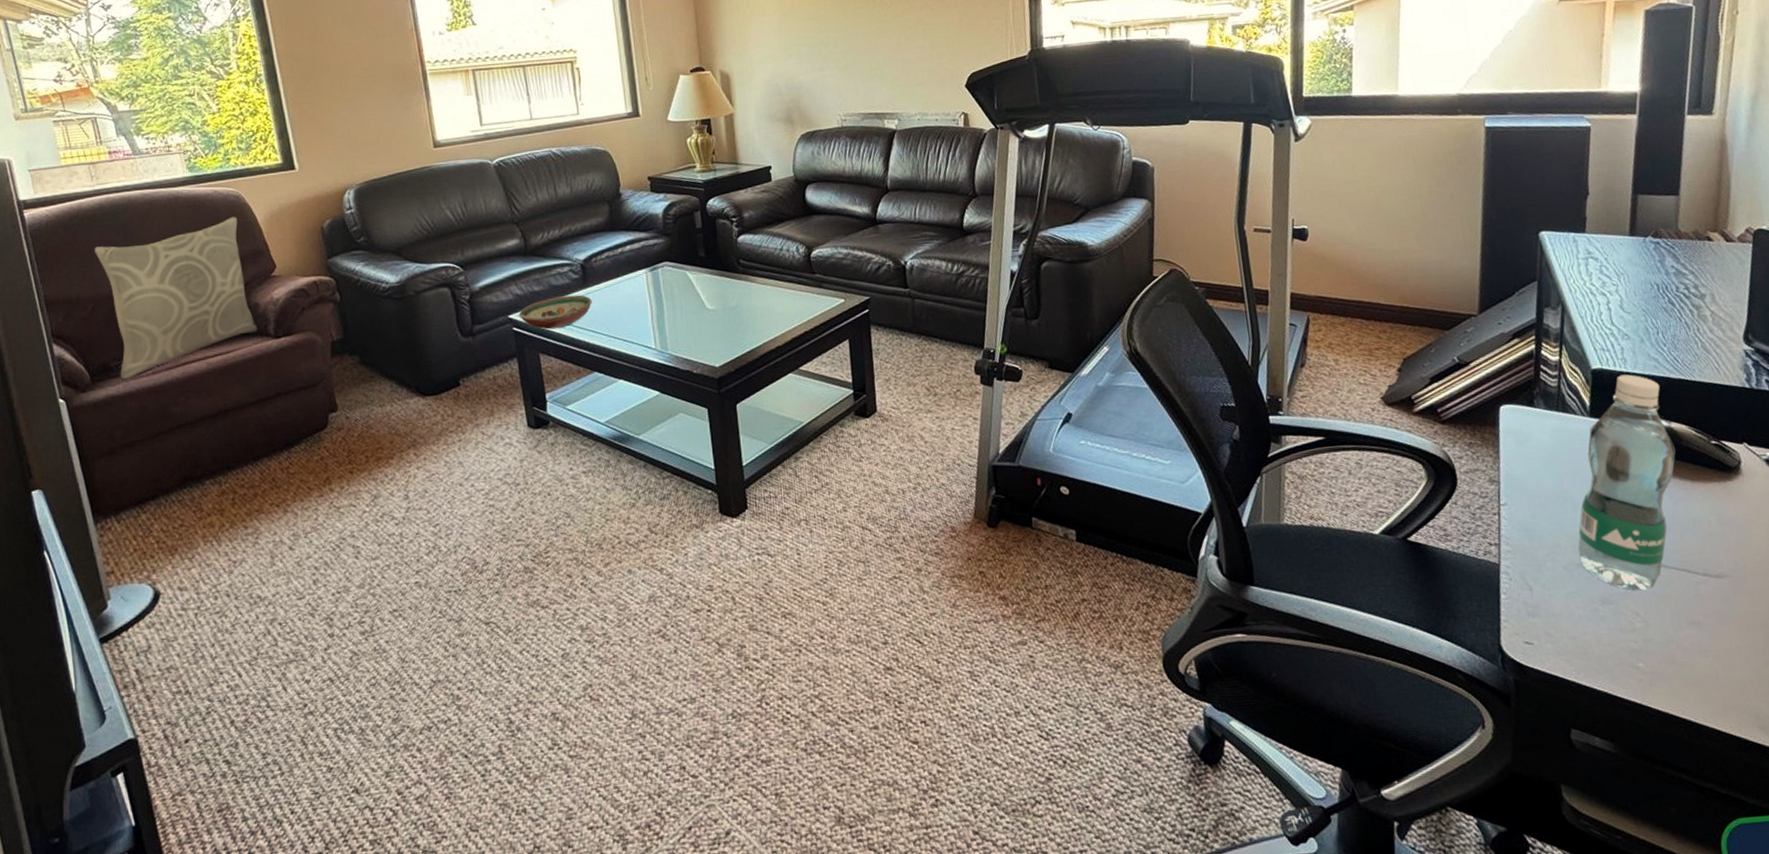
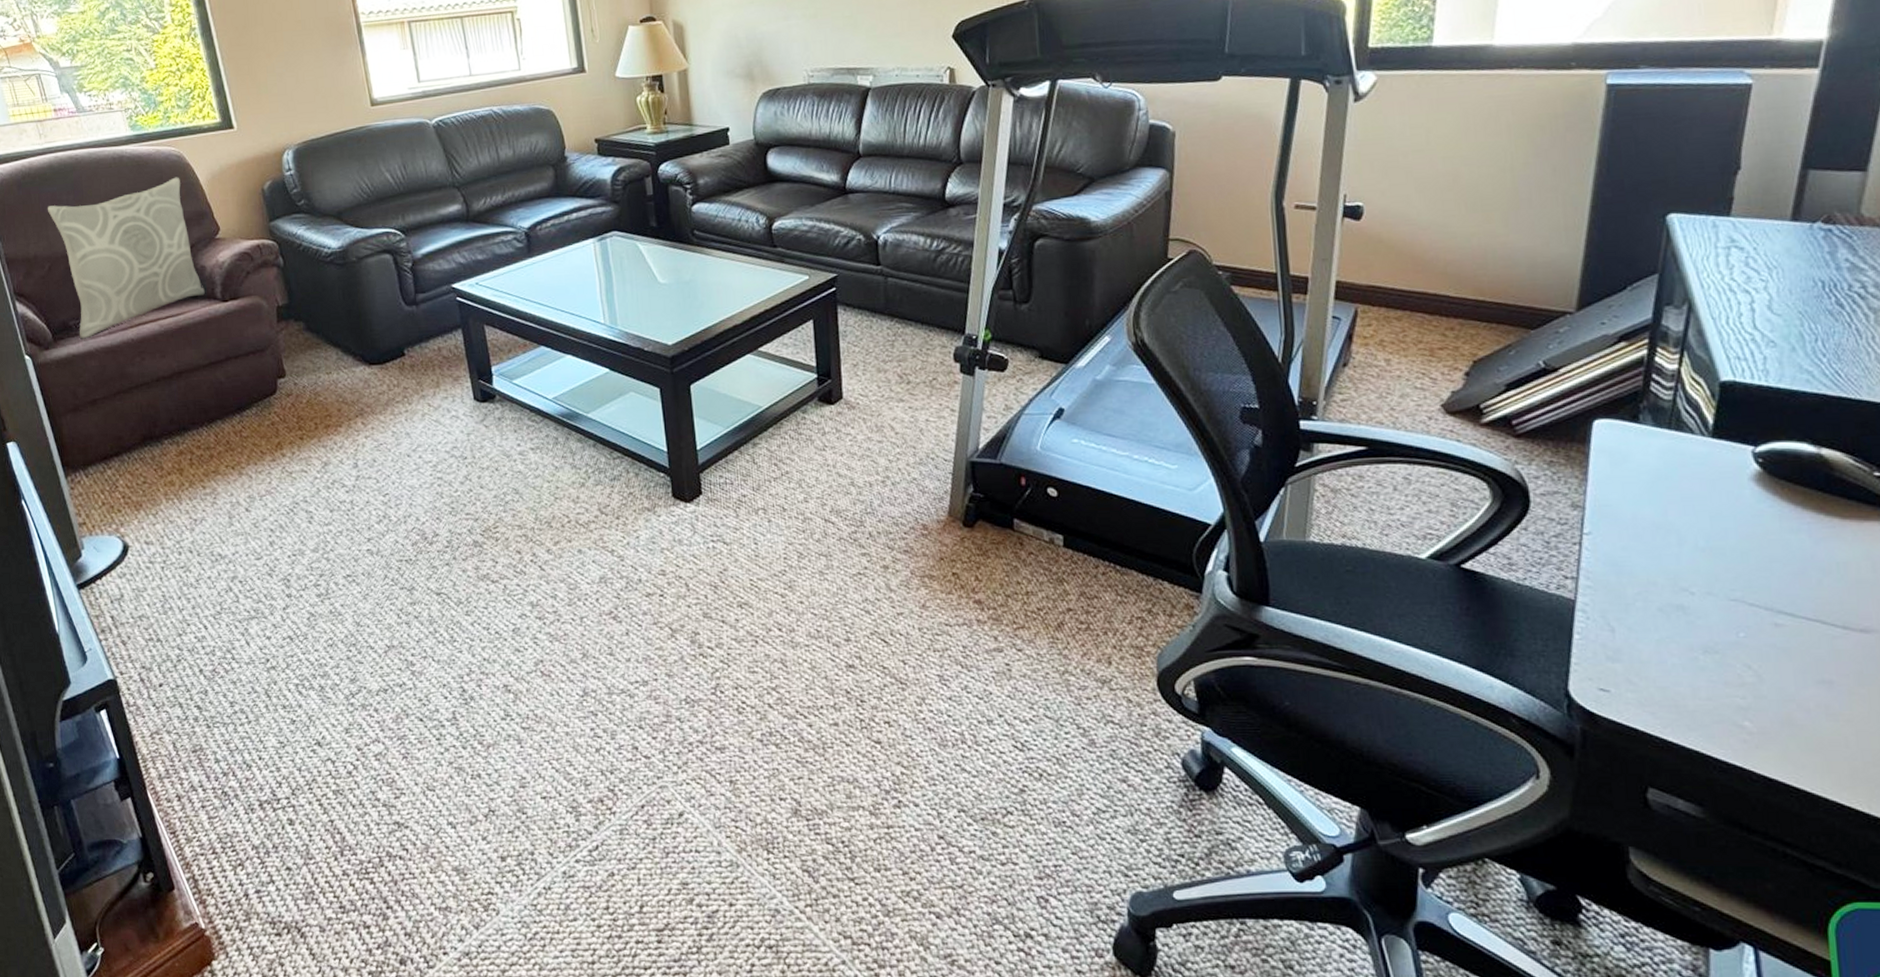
decorative bowl: present [518,294,592,330] -> none [462,264,538,301]
bottle: present [1577,374,1676,591] -> none [1679,389,1825,641]

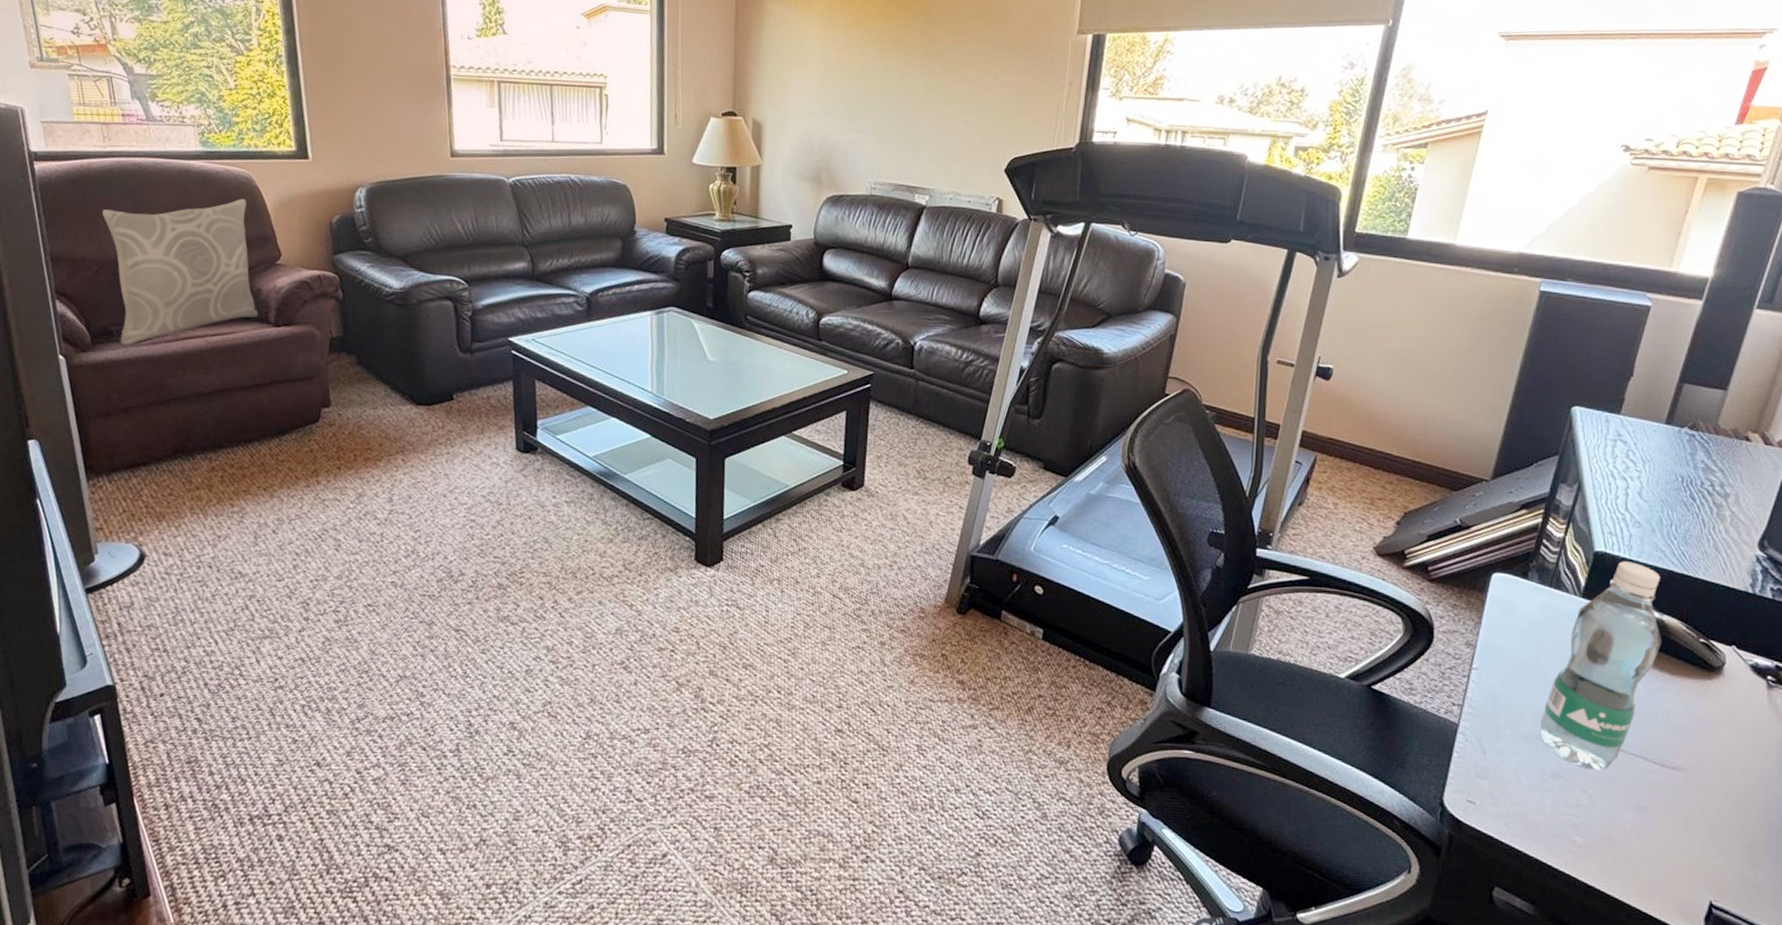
bottle: none [1679,389,1825,641] -> present [1539,561,1662,771]

